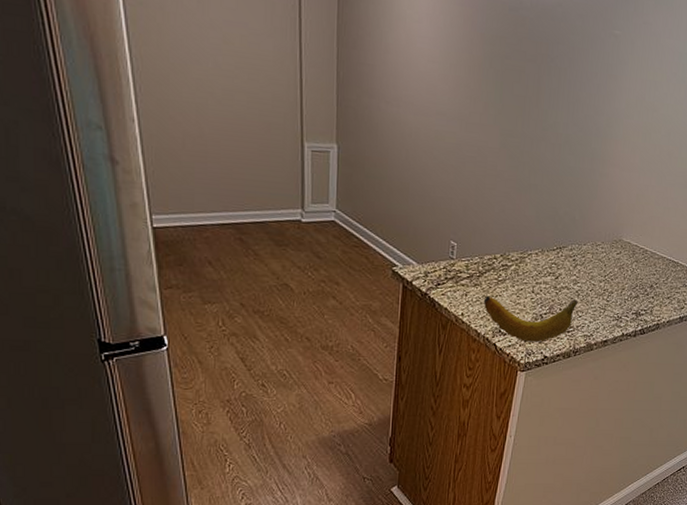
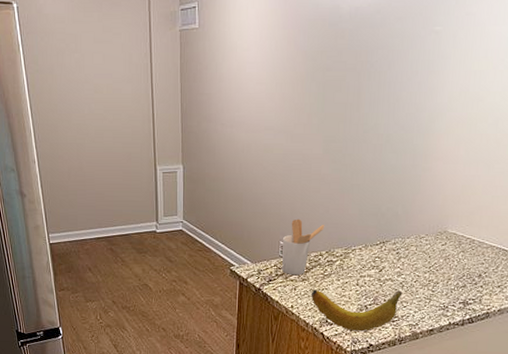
utensil holder: none [452,217,500,279] -> present [282,219,325,275]

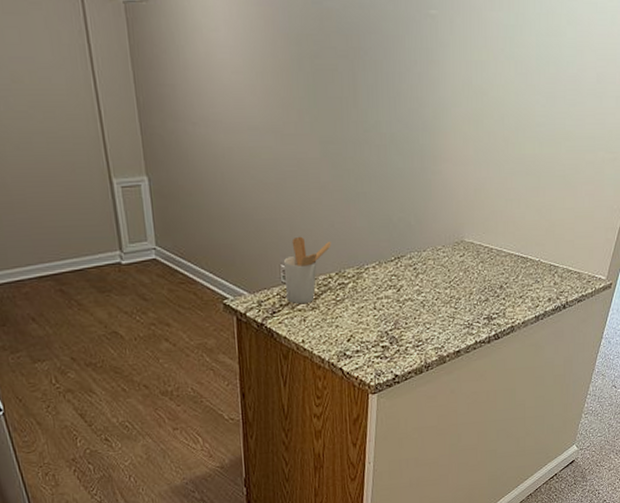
fruit: present [311,289,403,331] -> none [323,311,424,362]

